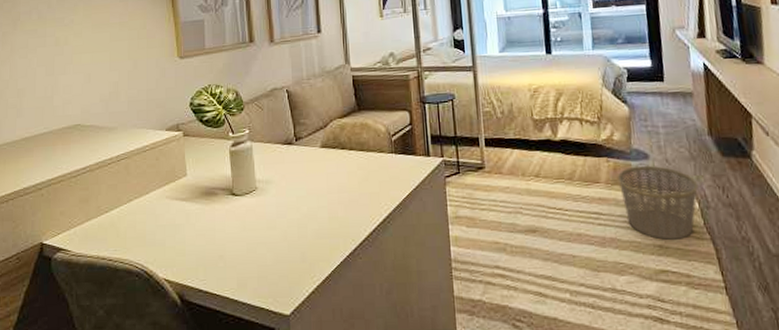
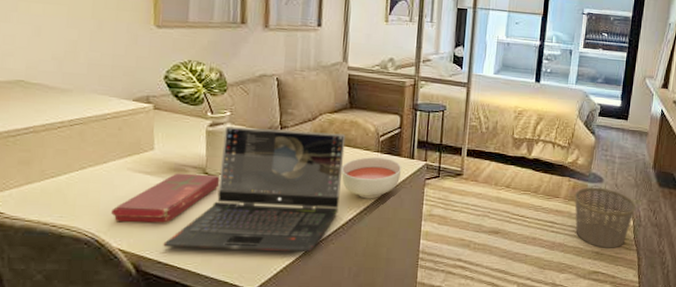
book: none [156,195,247,251] -> present [111,173,221,223]
laptop computer: none [202,138,361,274] -> present [163,126,346,253]
bowl: none [357,158,419,206] -> present [340,157,402,199]

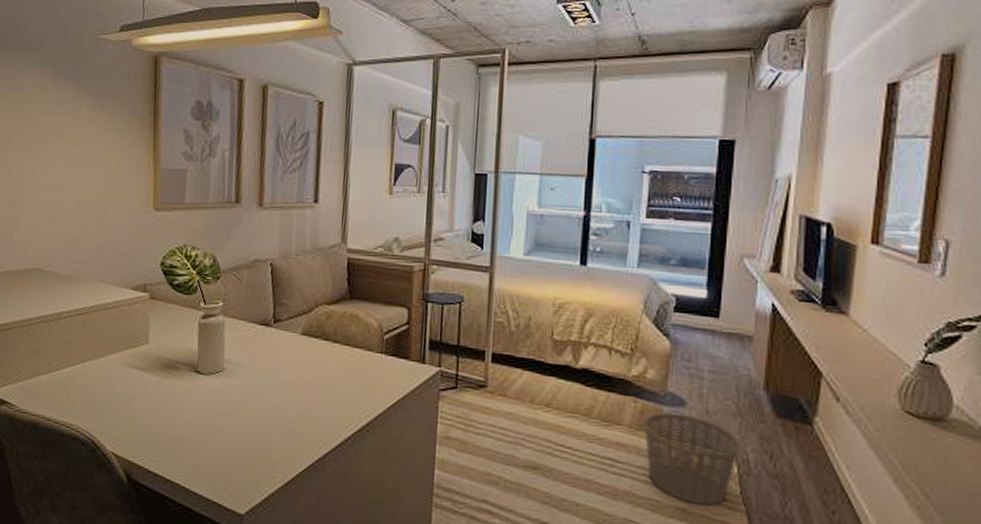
book: present [111,173,221,223] -> none [107,370,212,427]
laptop computer: present [163,126,346,253] -> none [154,319,345,475]
bowl: present [340,157,402,199] -> none [339,359,411,412]

